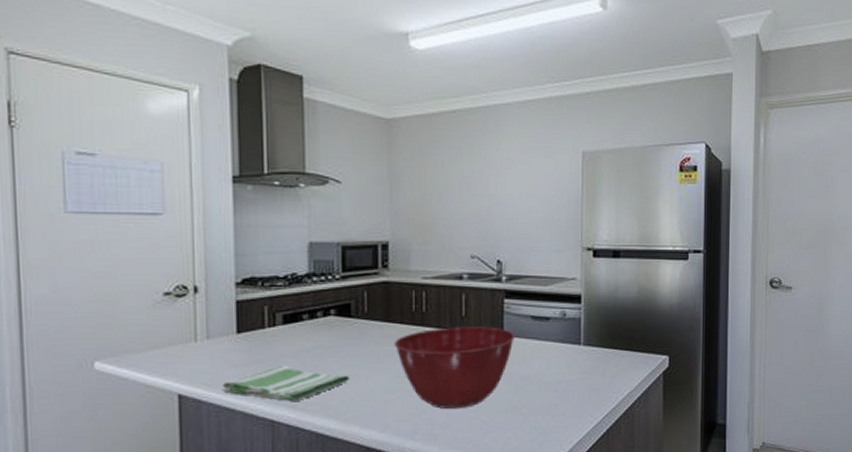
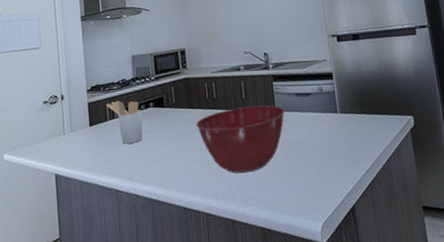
dish towel: present [222,366,350,401] -> none [82,148,168,175]
utensil holder: none [264,302,318,361] -> present [106,101,143,144]

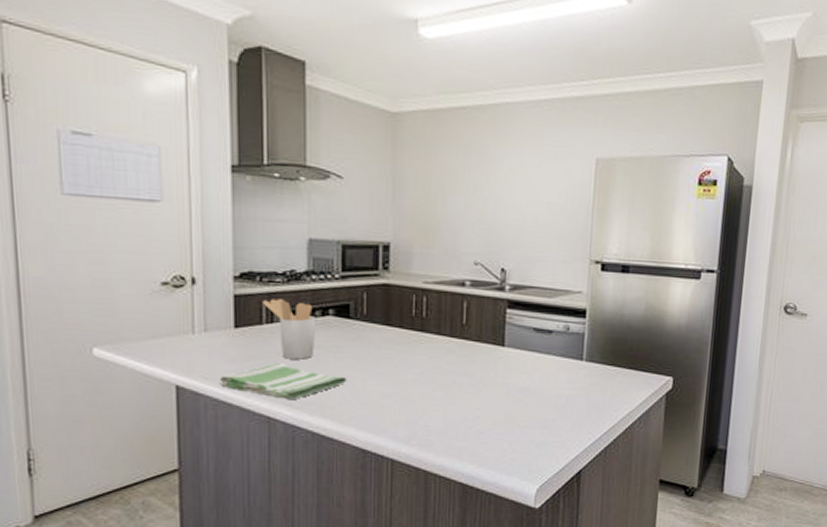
dish towel: none [82,148,168,175] -> present [219,363,348,399]
mixing bowl: present [196,105,285,173] -> none [393,334,516,417]

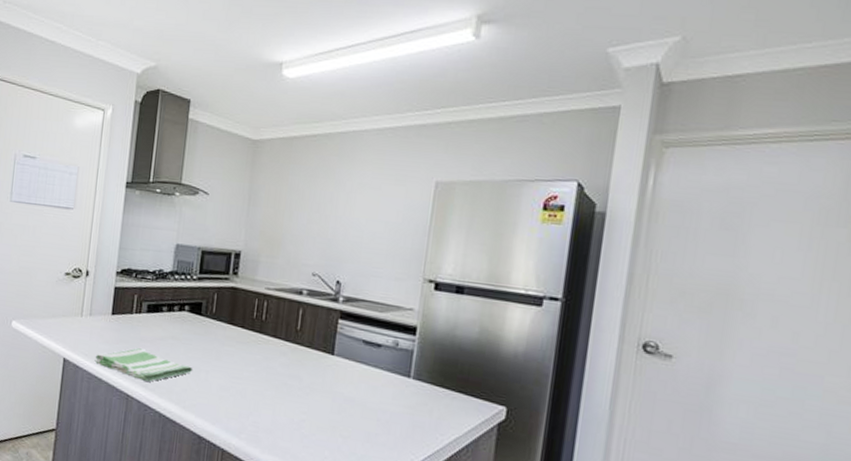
utensil holder: present [262,299,316,360] -> none [135,292,175,348]

